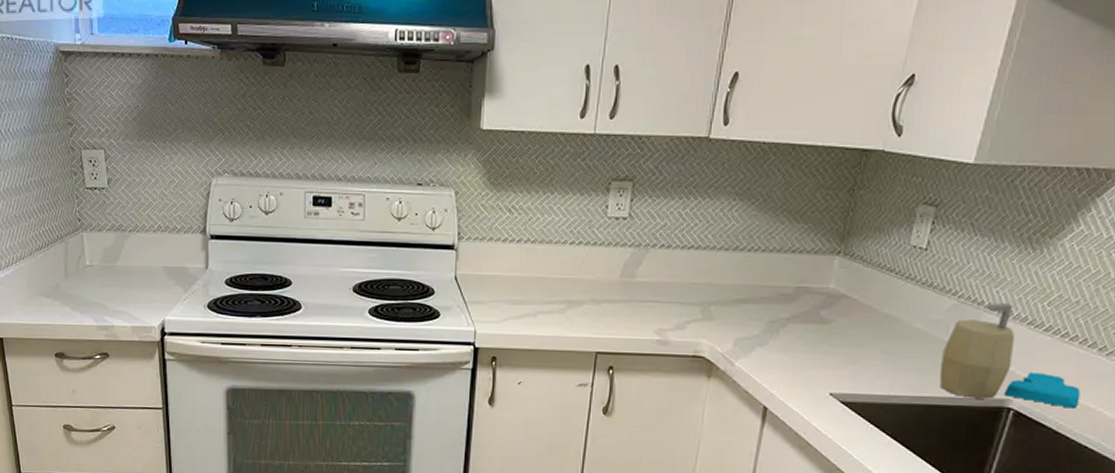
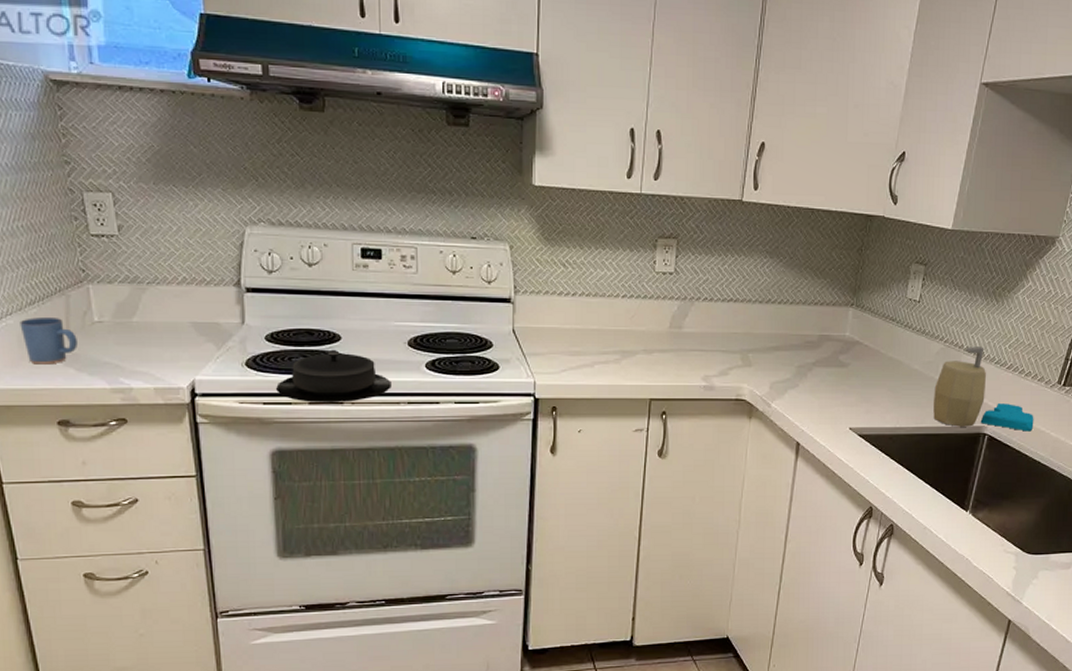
mug: none [30,261,73,303] -> present [20,318,78,365]
cooking pot: none [232,293,336,346] -> present [275,349,391,404]

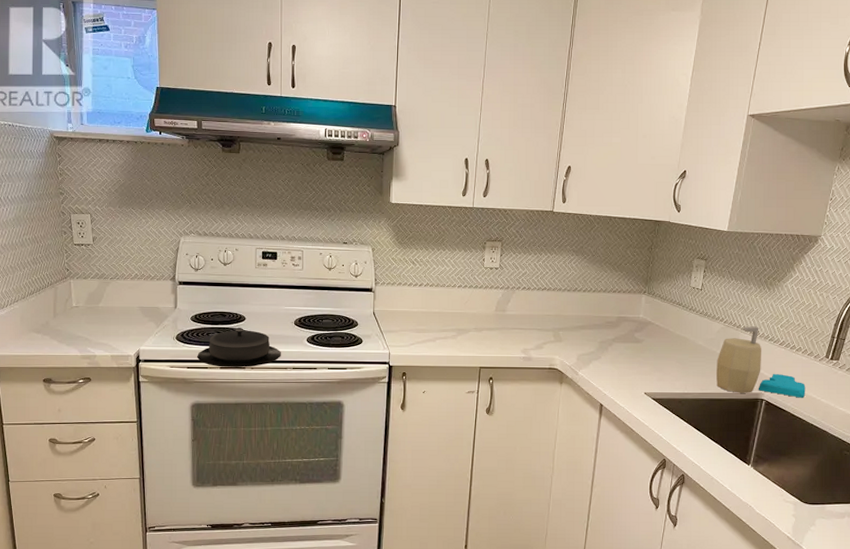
mug: present [20,318,78,365] -> none [23,304,60,338]

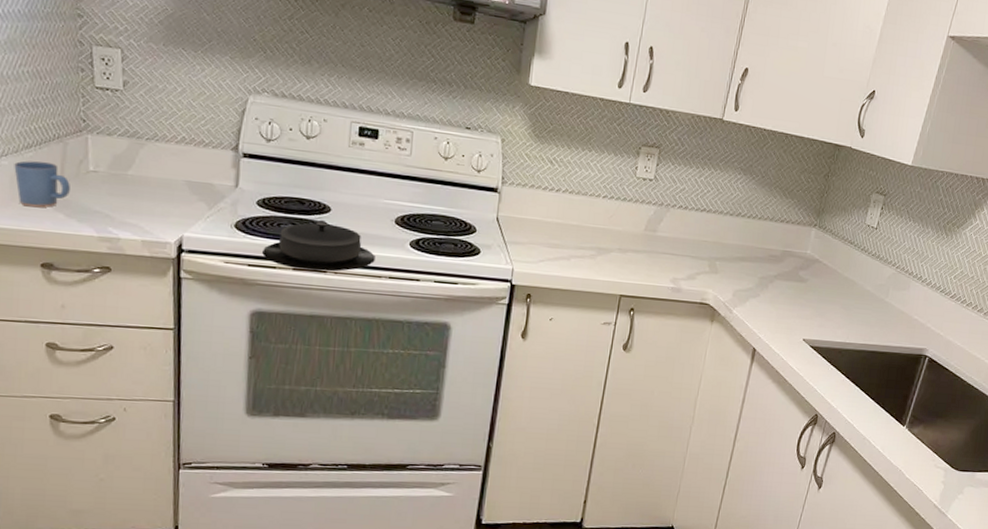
mug: none [23,304,60,338] -> present [14,160,70,208]
soap dispenser: present [716,326,761,393] -> none [880,274,932,348]
sponge: present [758,373,806,398] -> none [922,328,972,358]

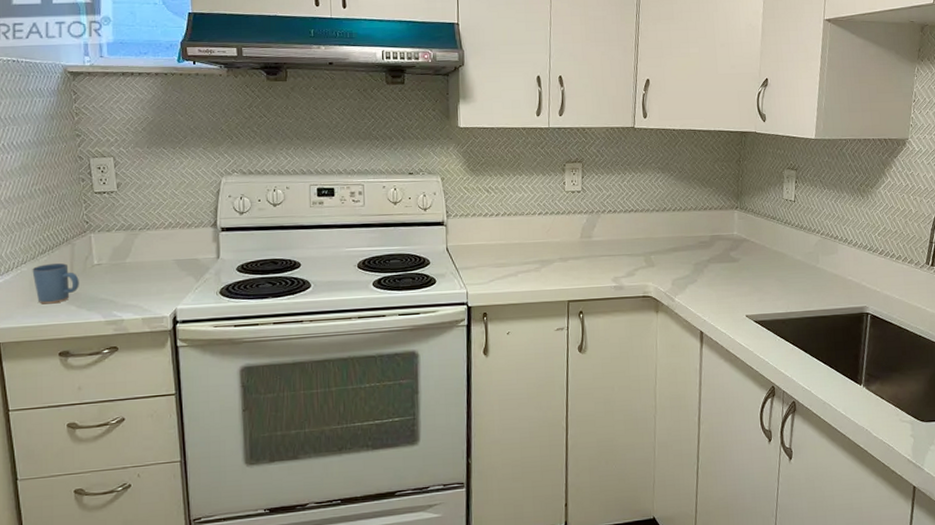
cooking pot: present [261,219,375,272] -> none [244,275,344,323]

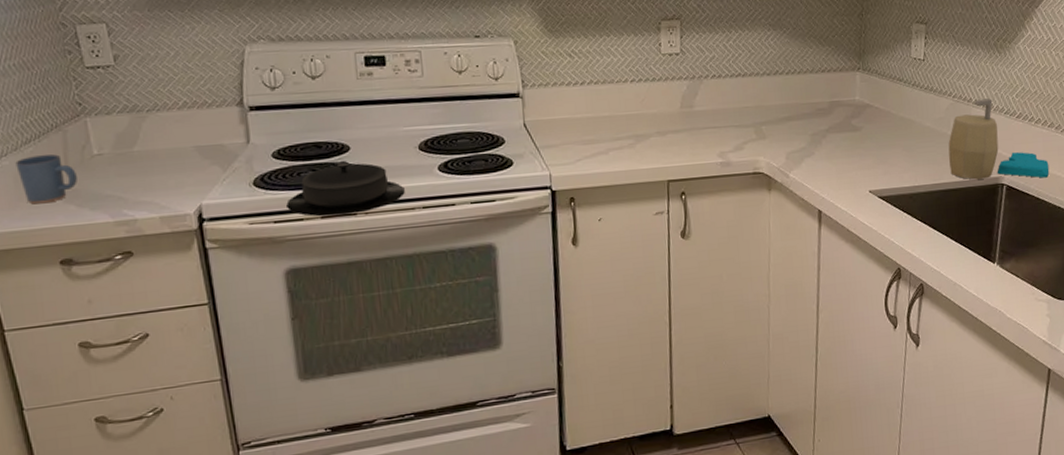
cooking pot: none [244,275,344,323] -> present [285,160,405,217]
soap dispenser: none [817,236,863,309] -> present [948,98,999,180]
sponge: none [862,284,910,309] -> present [997,152,1050,178]

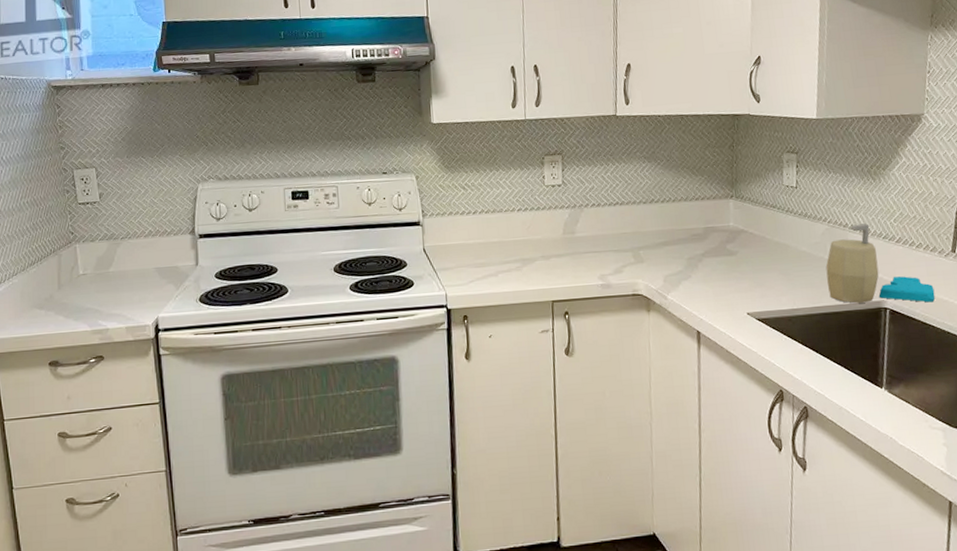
mug: present [15,154,78,204] -> none [23,274,66,315]
cooking pot: present [285,160,405,217] -> none [224,280,322,330]

